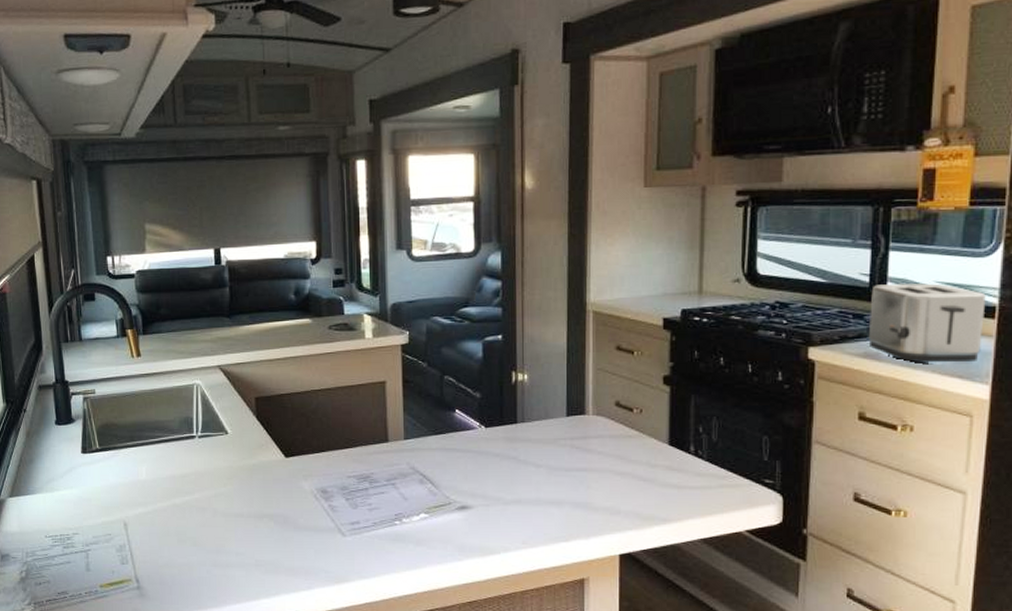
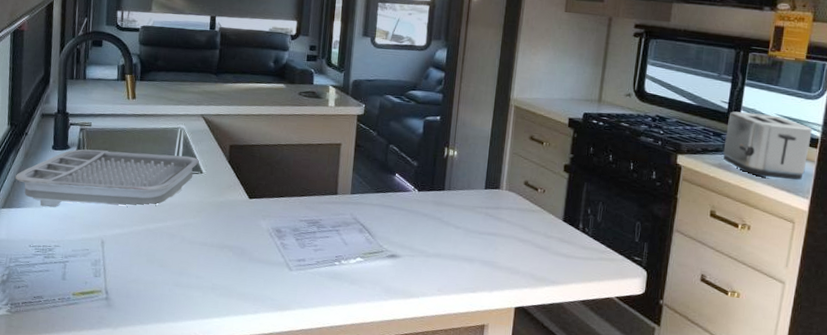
dish rack: none [20,415,222,491] -> present [15,149,199,207]

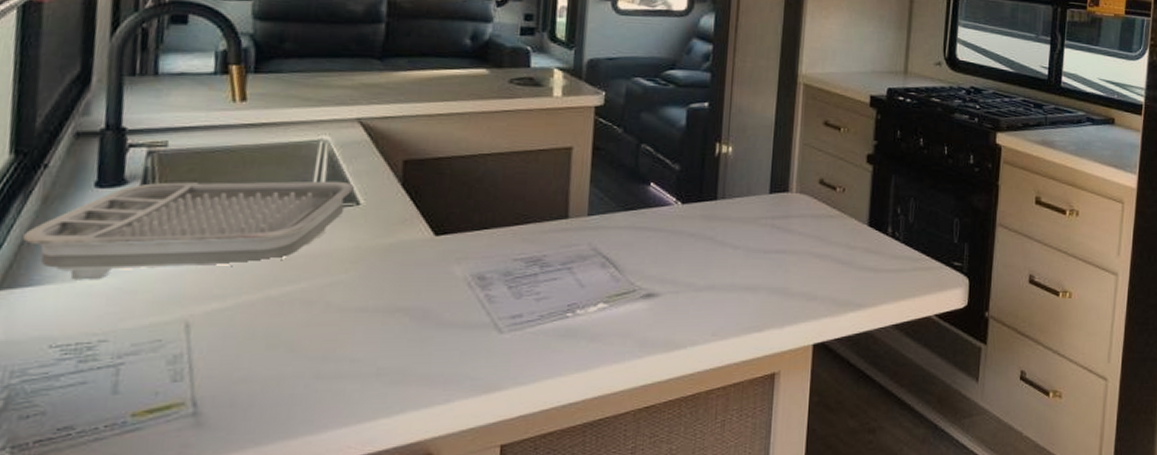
toaster: present [723,111,812,180] -> none [1045,78,1136,153]

